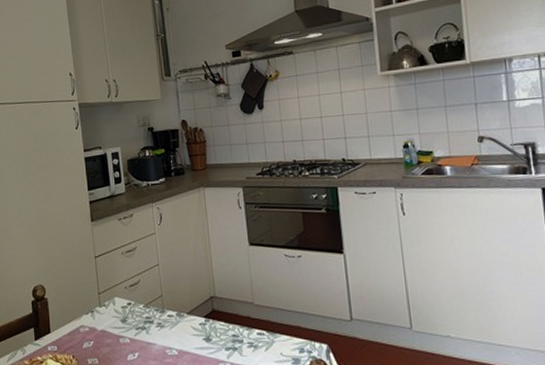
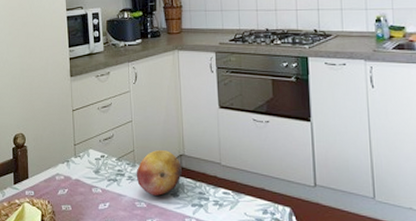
fruit: none [165,293,214,342] -> present [136,150,182,196]

